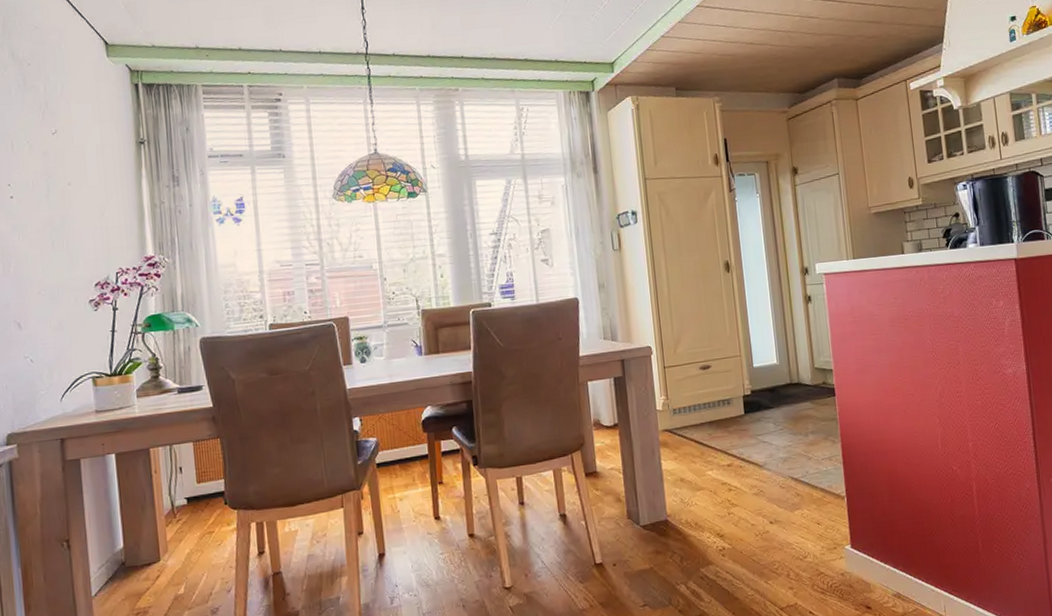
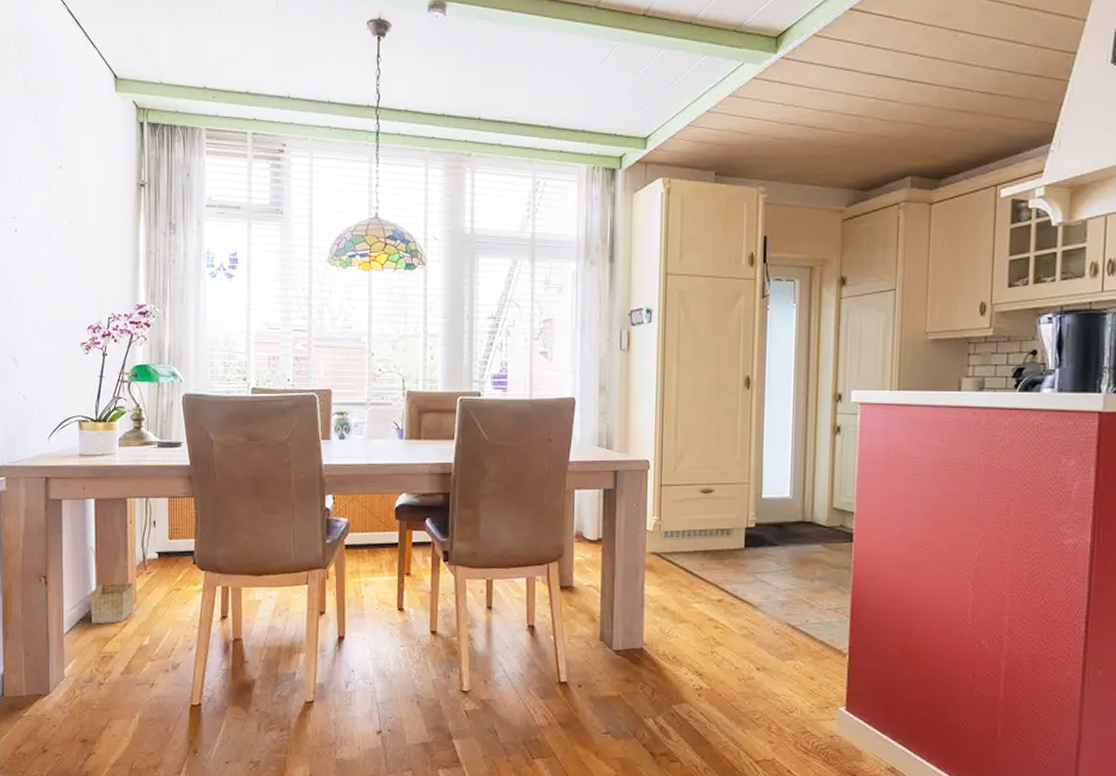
basket: none [111,494,165,582] -> present [87,544,135,624]

